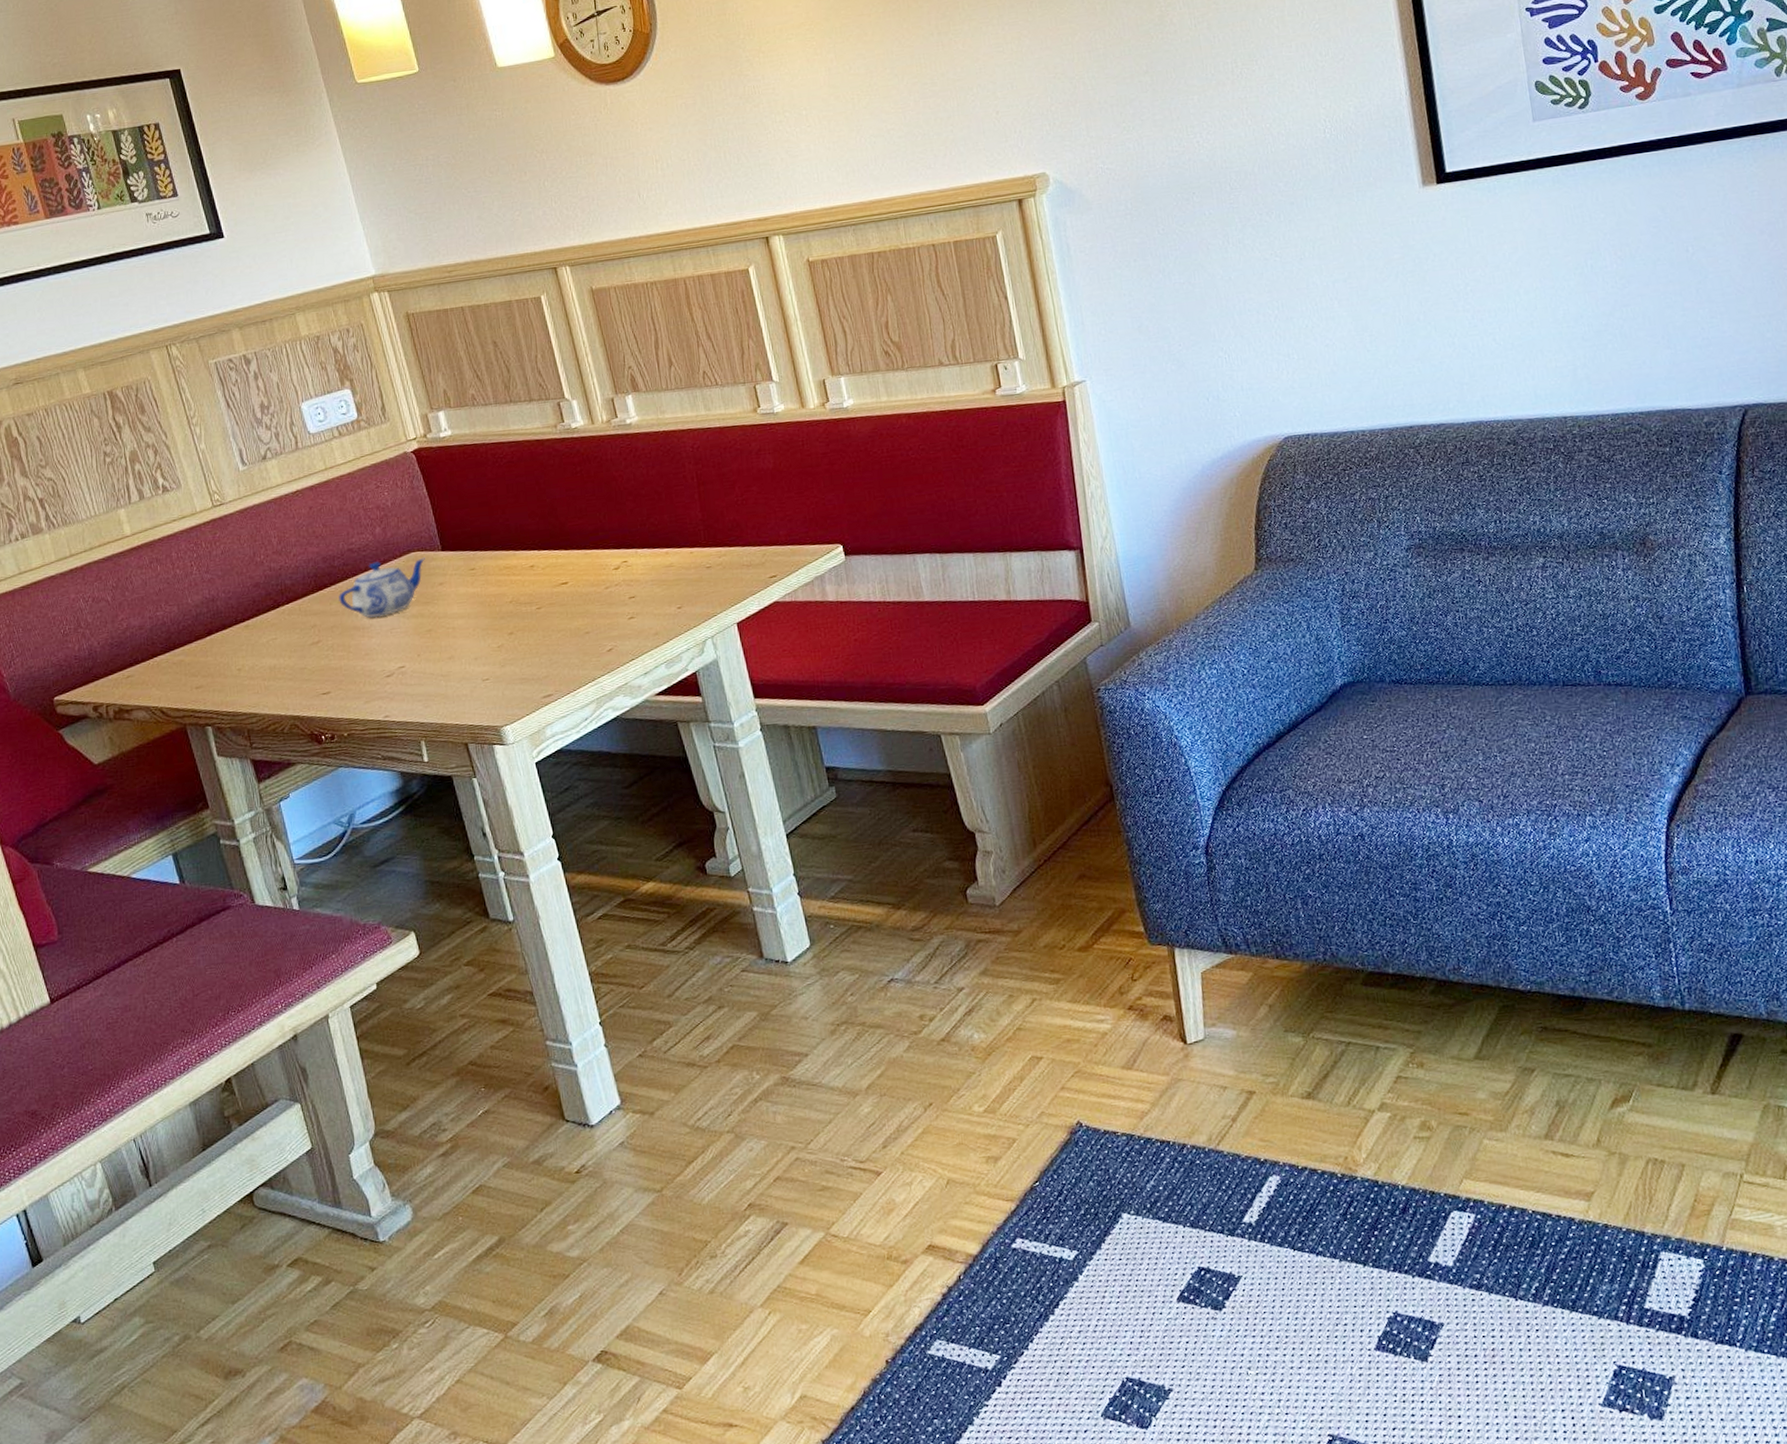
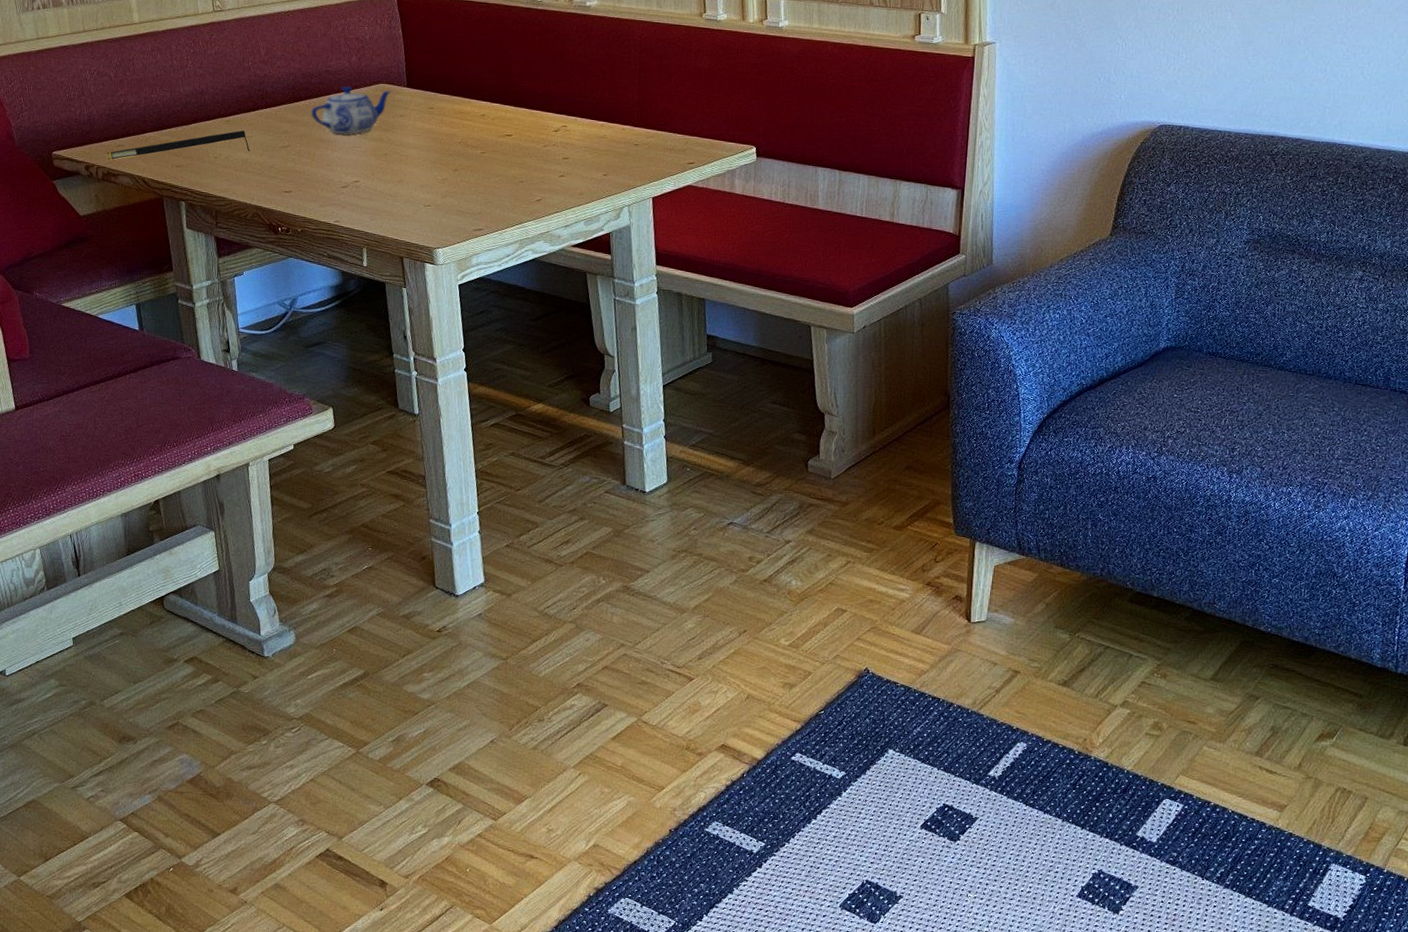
notepad: none [115,633,277,694] -> present [107,130,250,160]

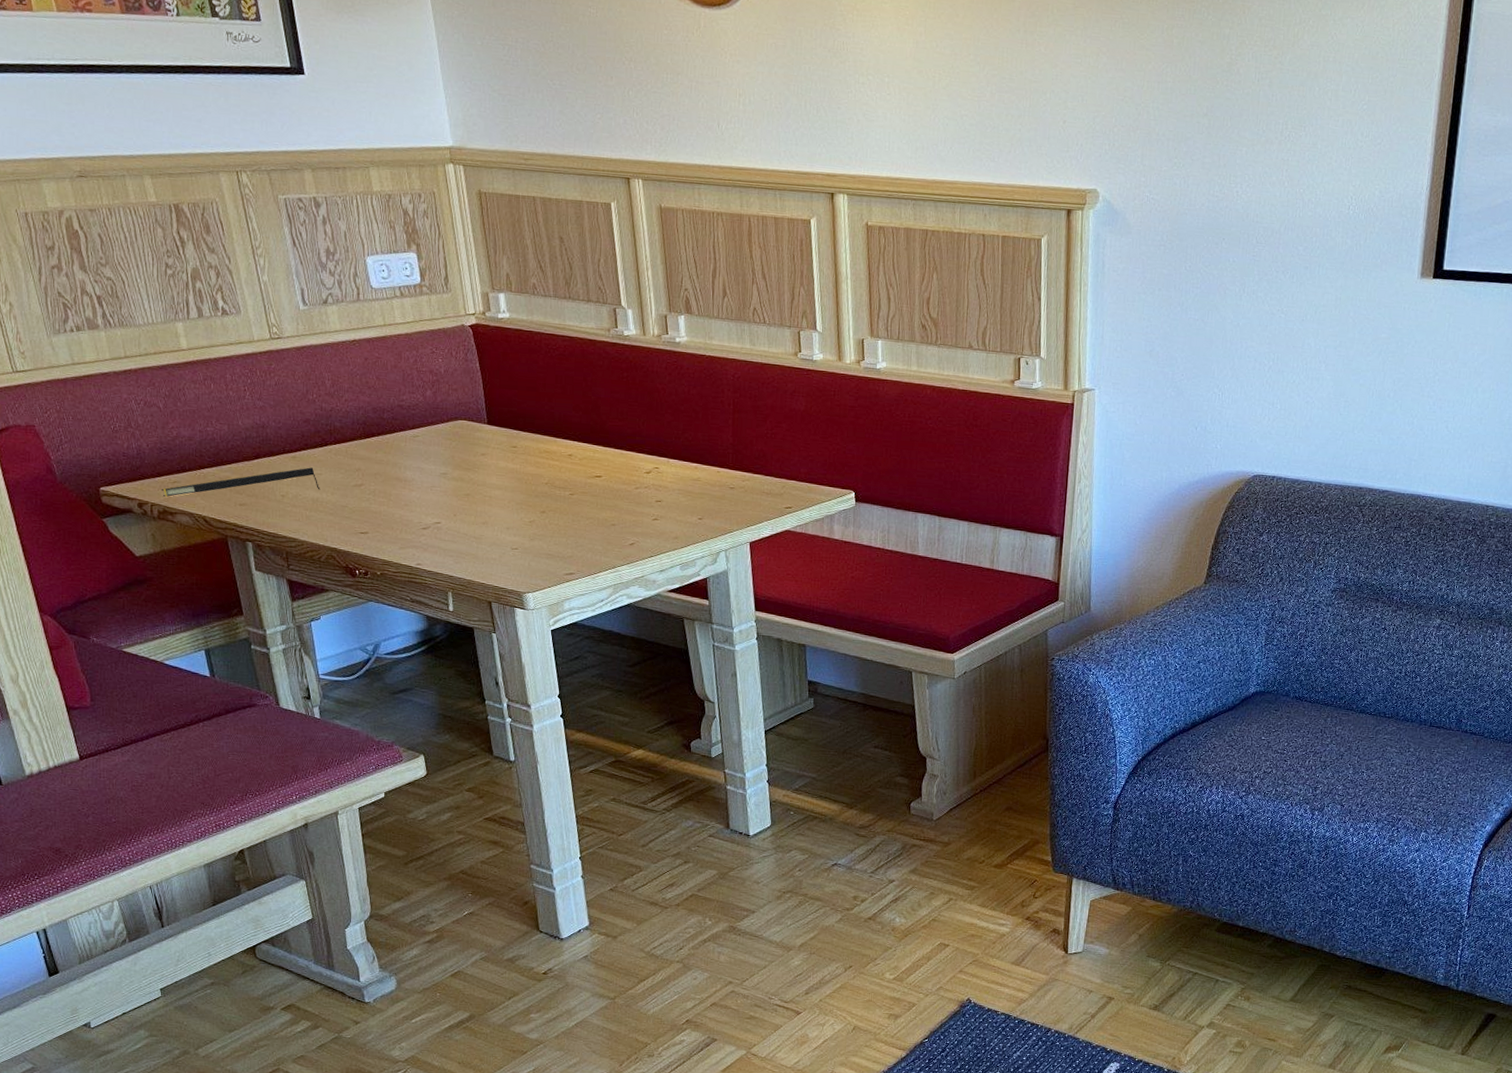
teapot: present [311,86,391,135] -> none [385,422,471,474]

